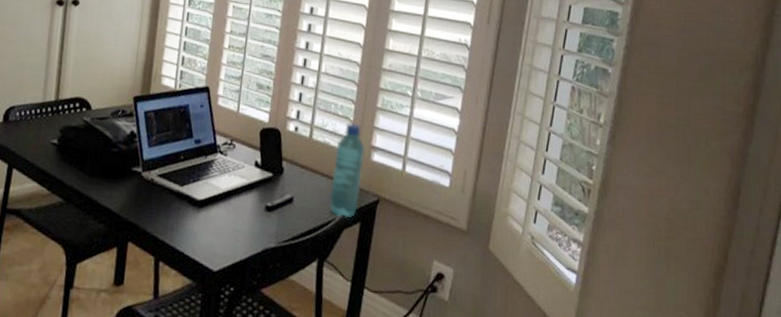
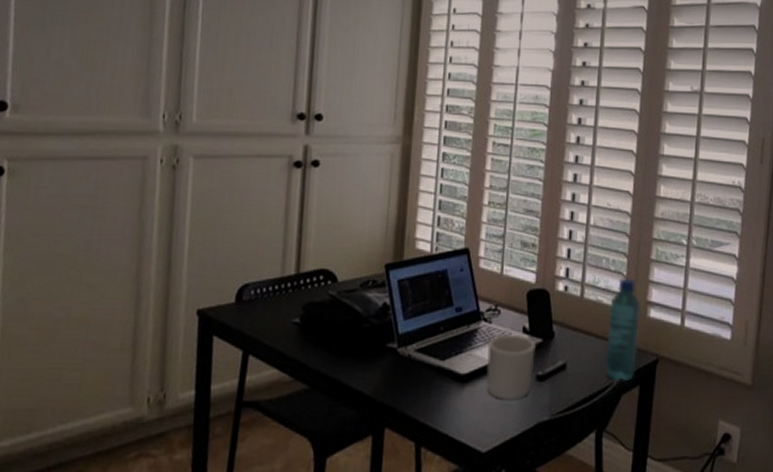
mug: none [220,167,267,227] -> present [486,334,537,400]

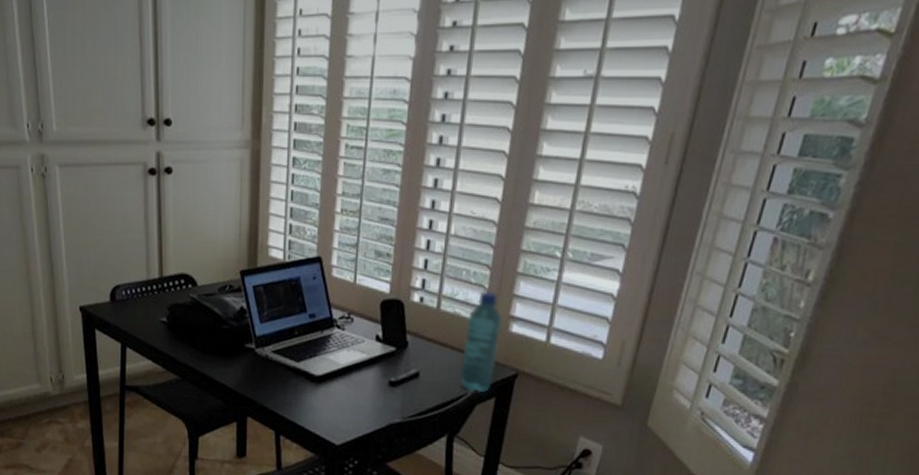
mug: present [486,334,537,400] -> none [340,341,390,402]

